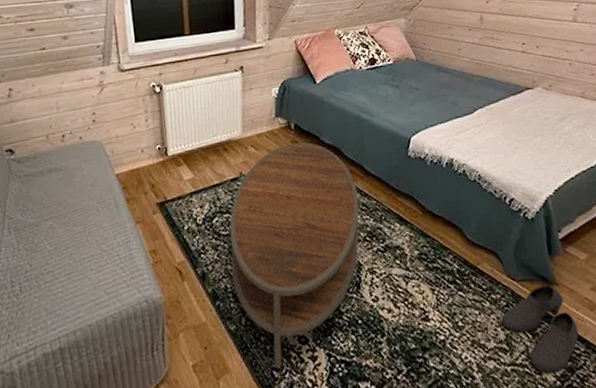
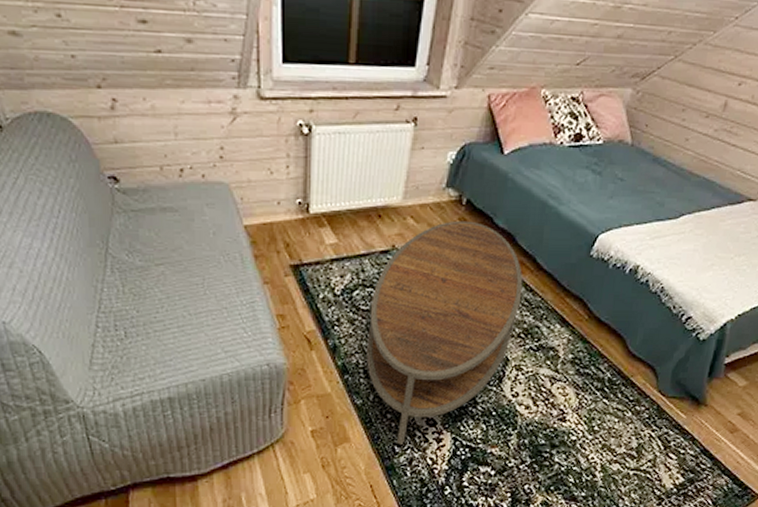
shoe: present [501,285,579,373] -> none [638,404,712,481]

